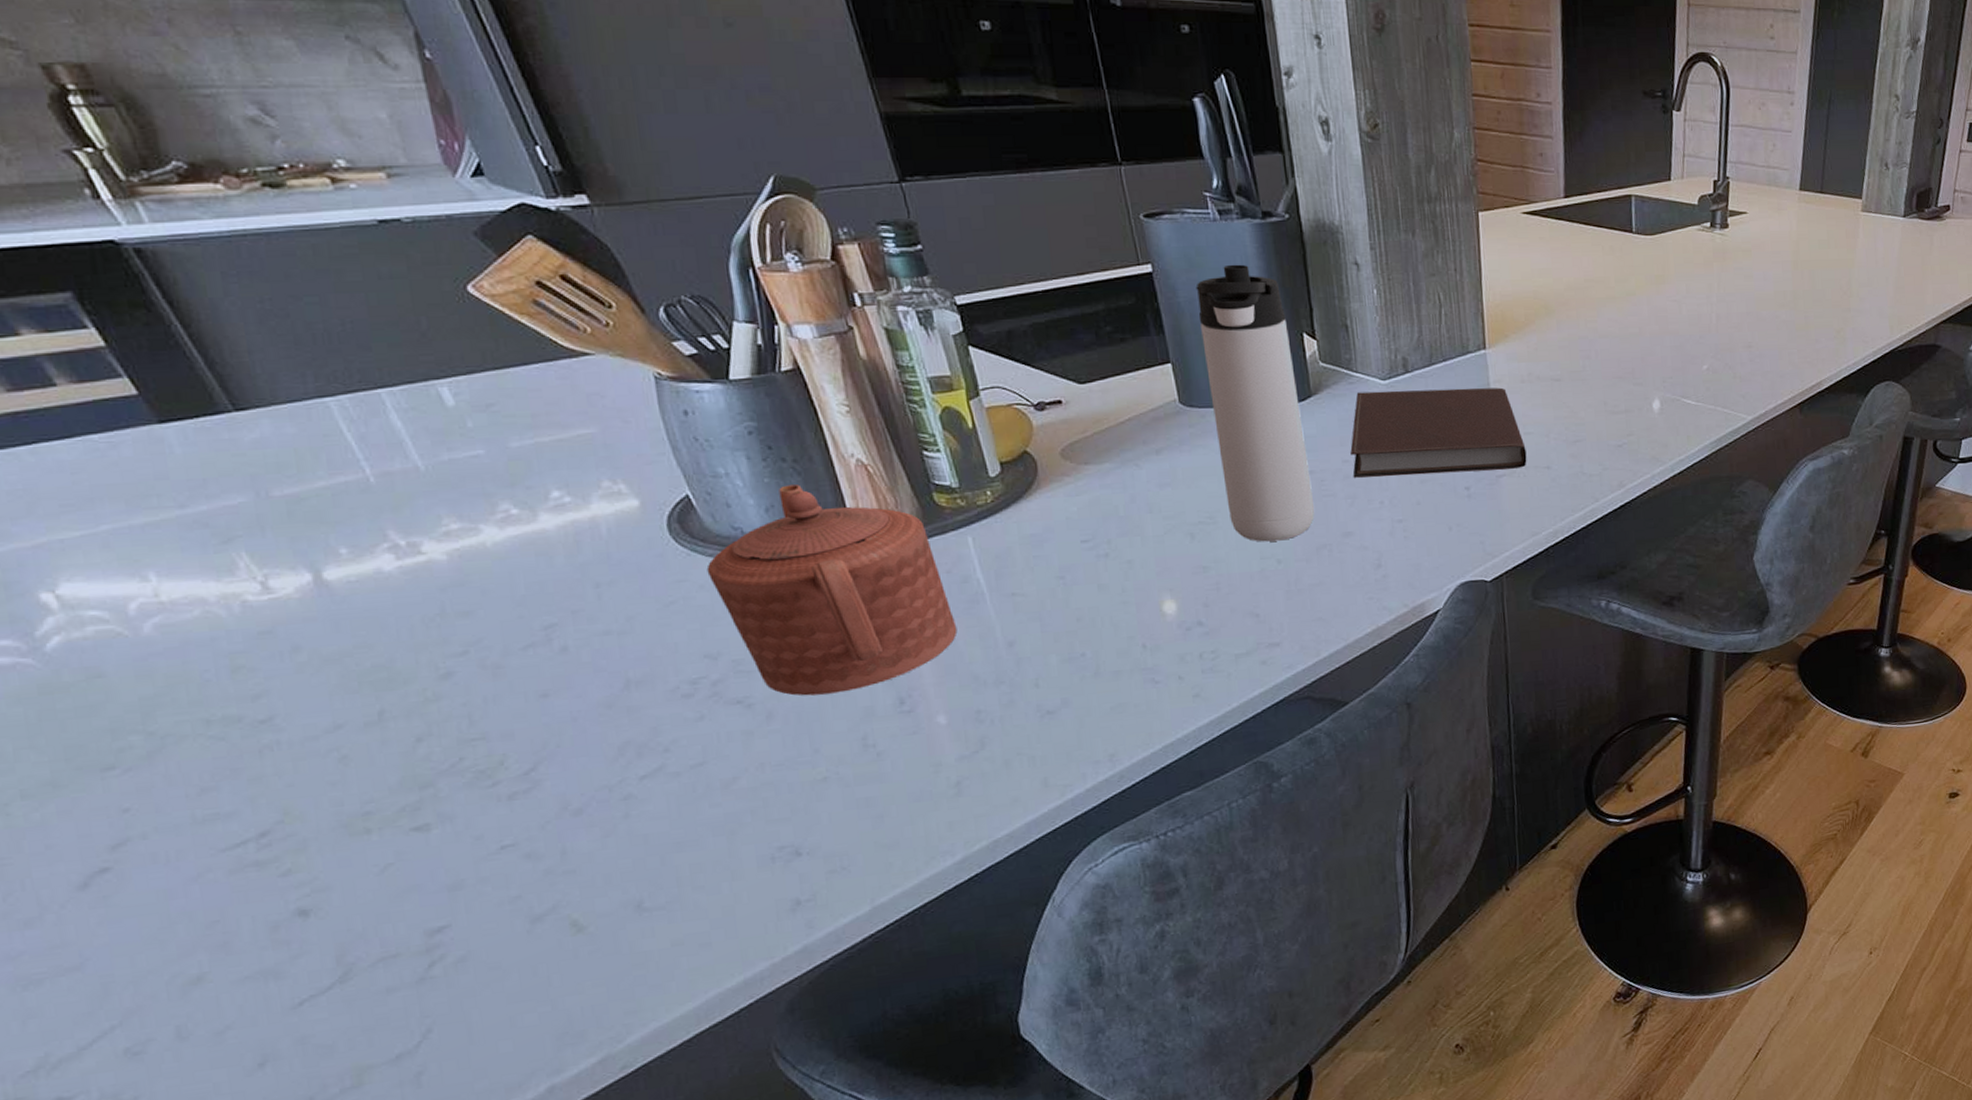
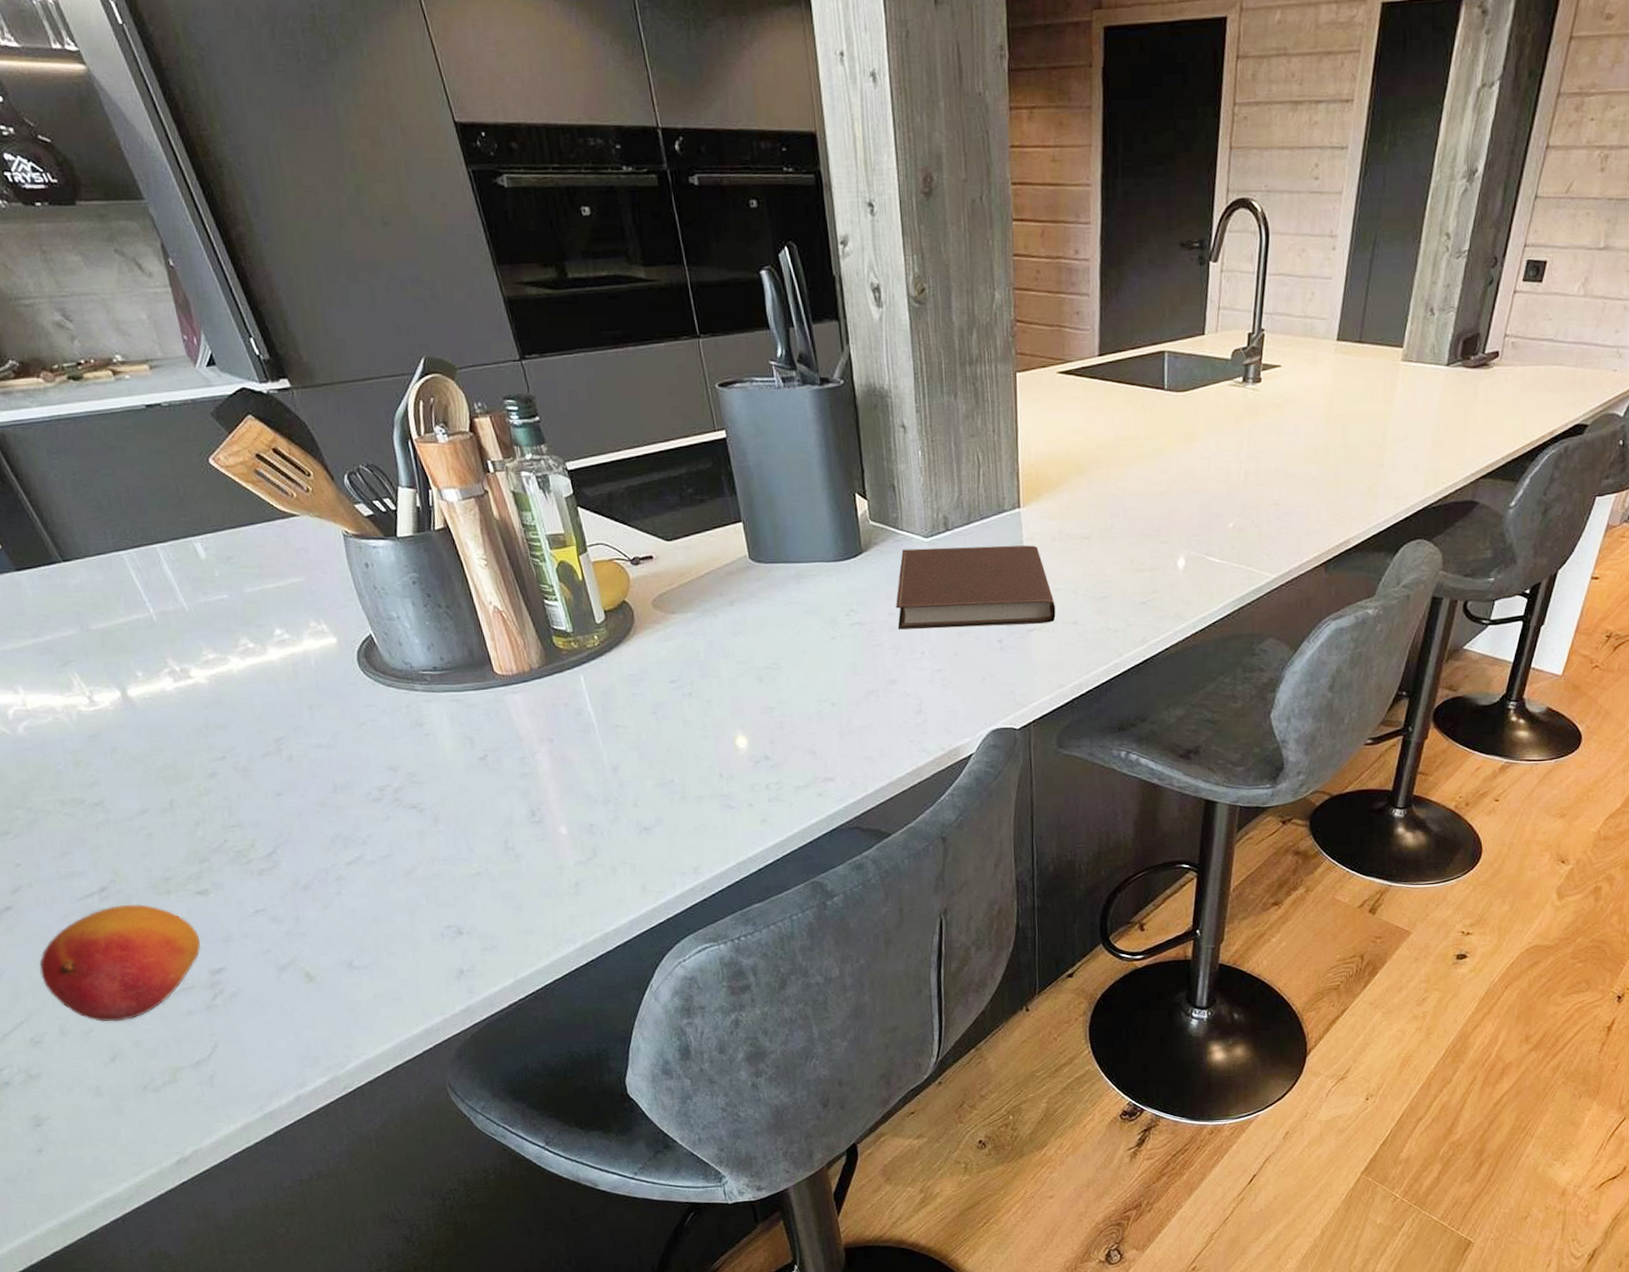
fruit: none [150,850,414,1016] -> present [40,904,201,1022]
teapot: present [706,484,958,696] -> none [386,627,574,805]
thermos bottle: present [1195,264,1315,542] -> none [763,429,865,687]

